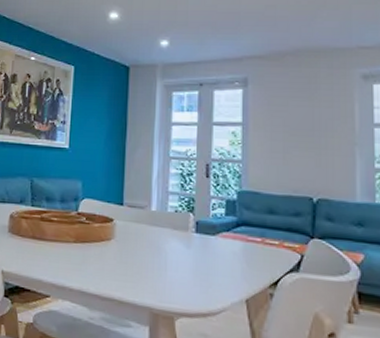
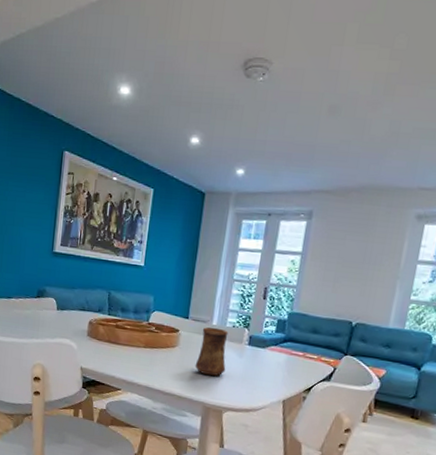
cup: none [135,213,173,273] -> present [195,327,229,376]

